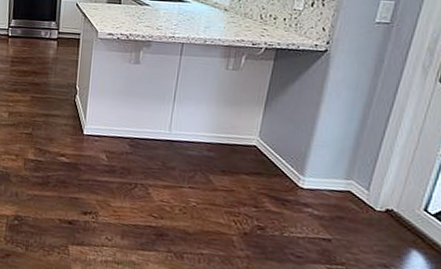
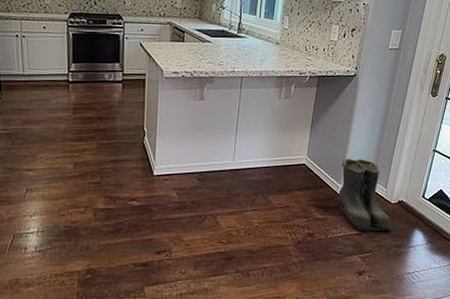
boots: none [299,146,379,244] -> present [338,158,394,231]

